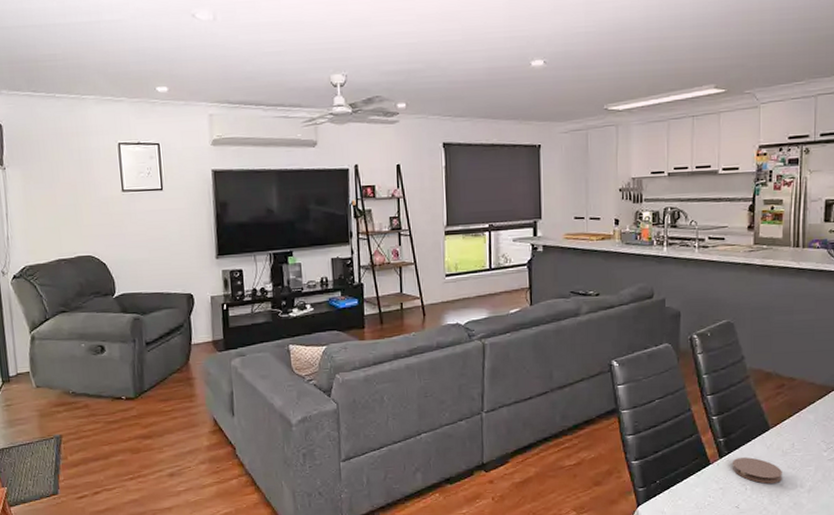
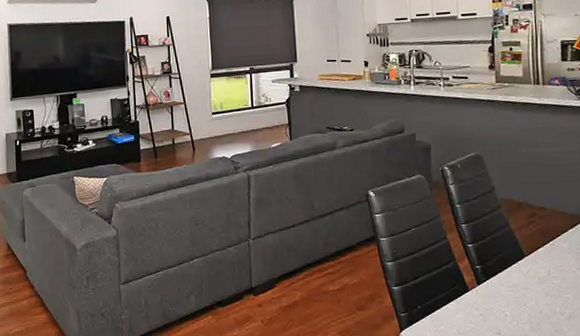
coaster: present [733,457,782,484] -> none [491,284,541,311]

